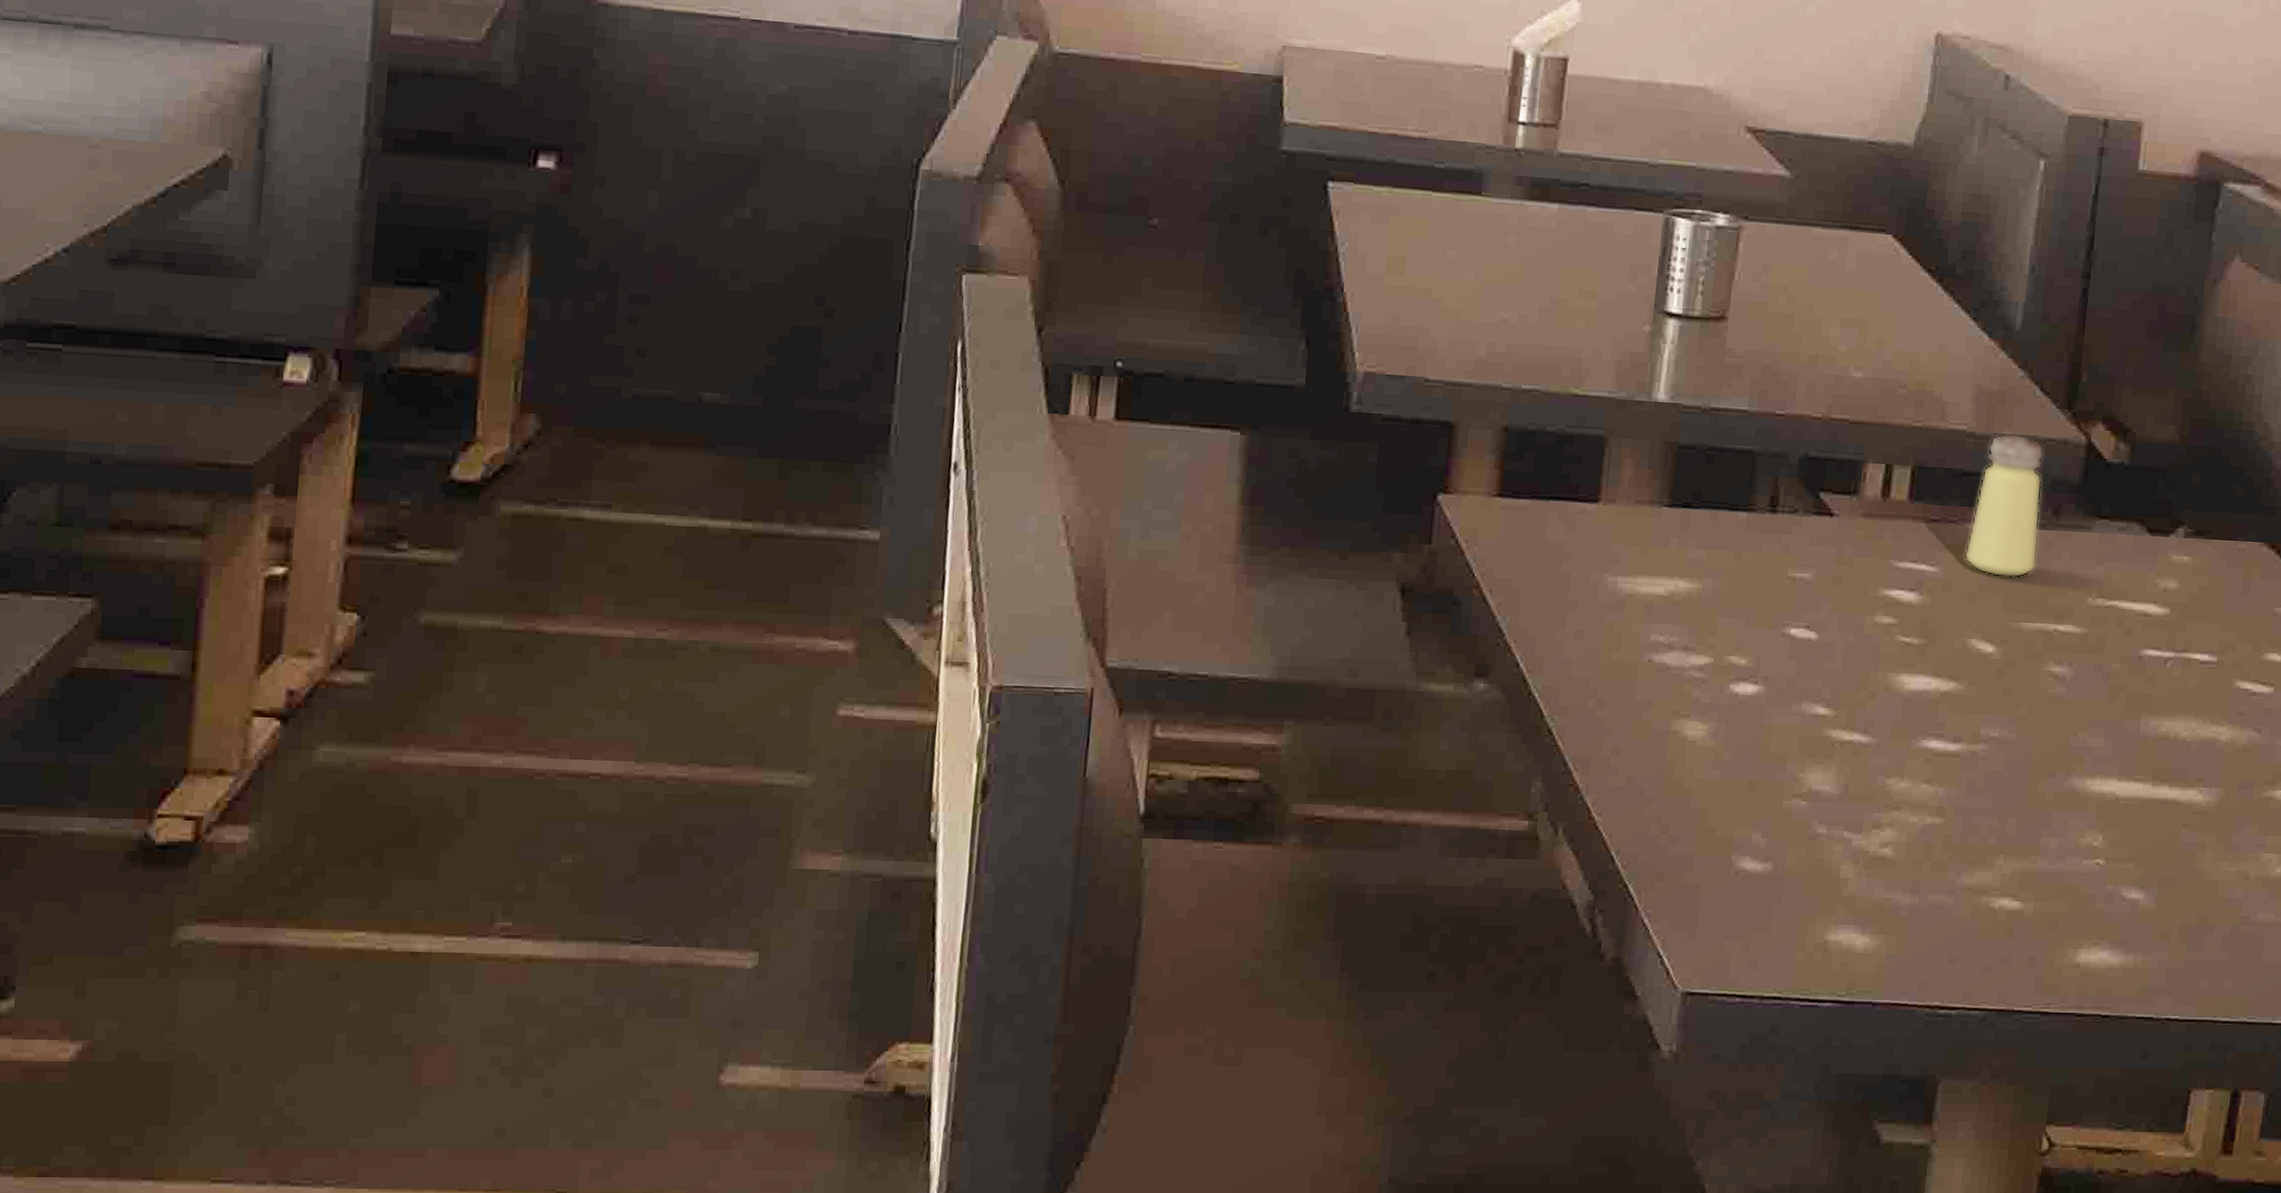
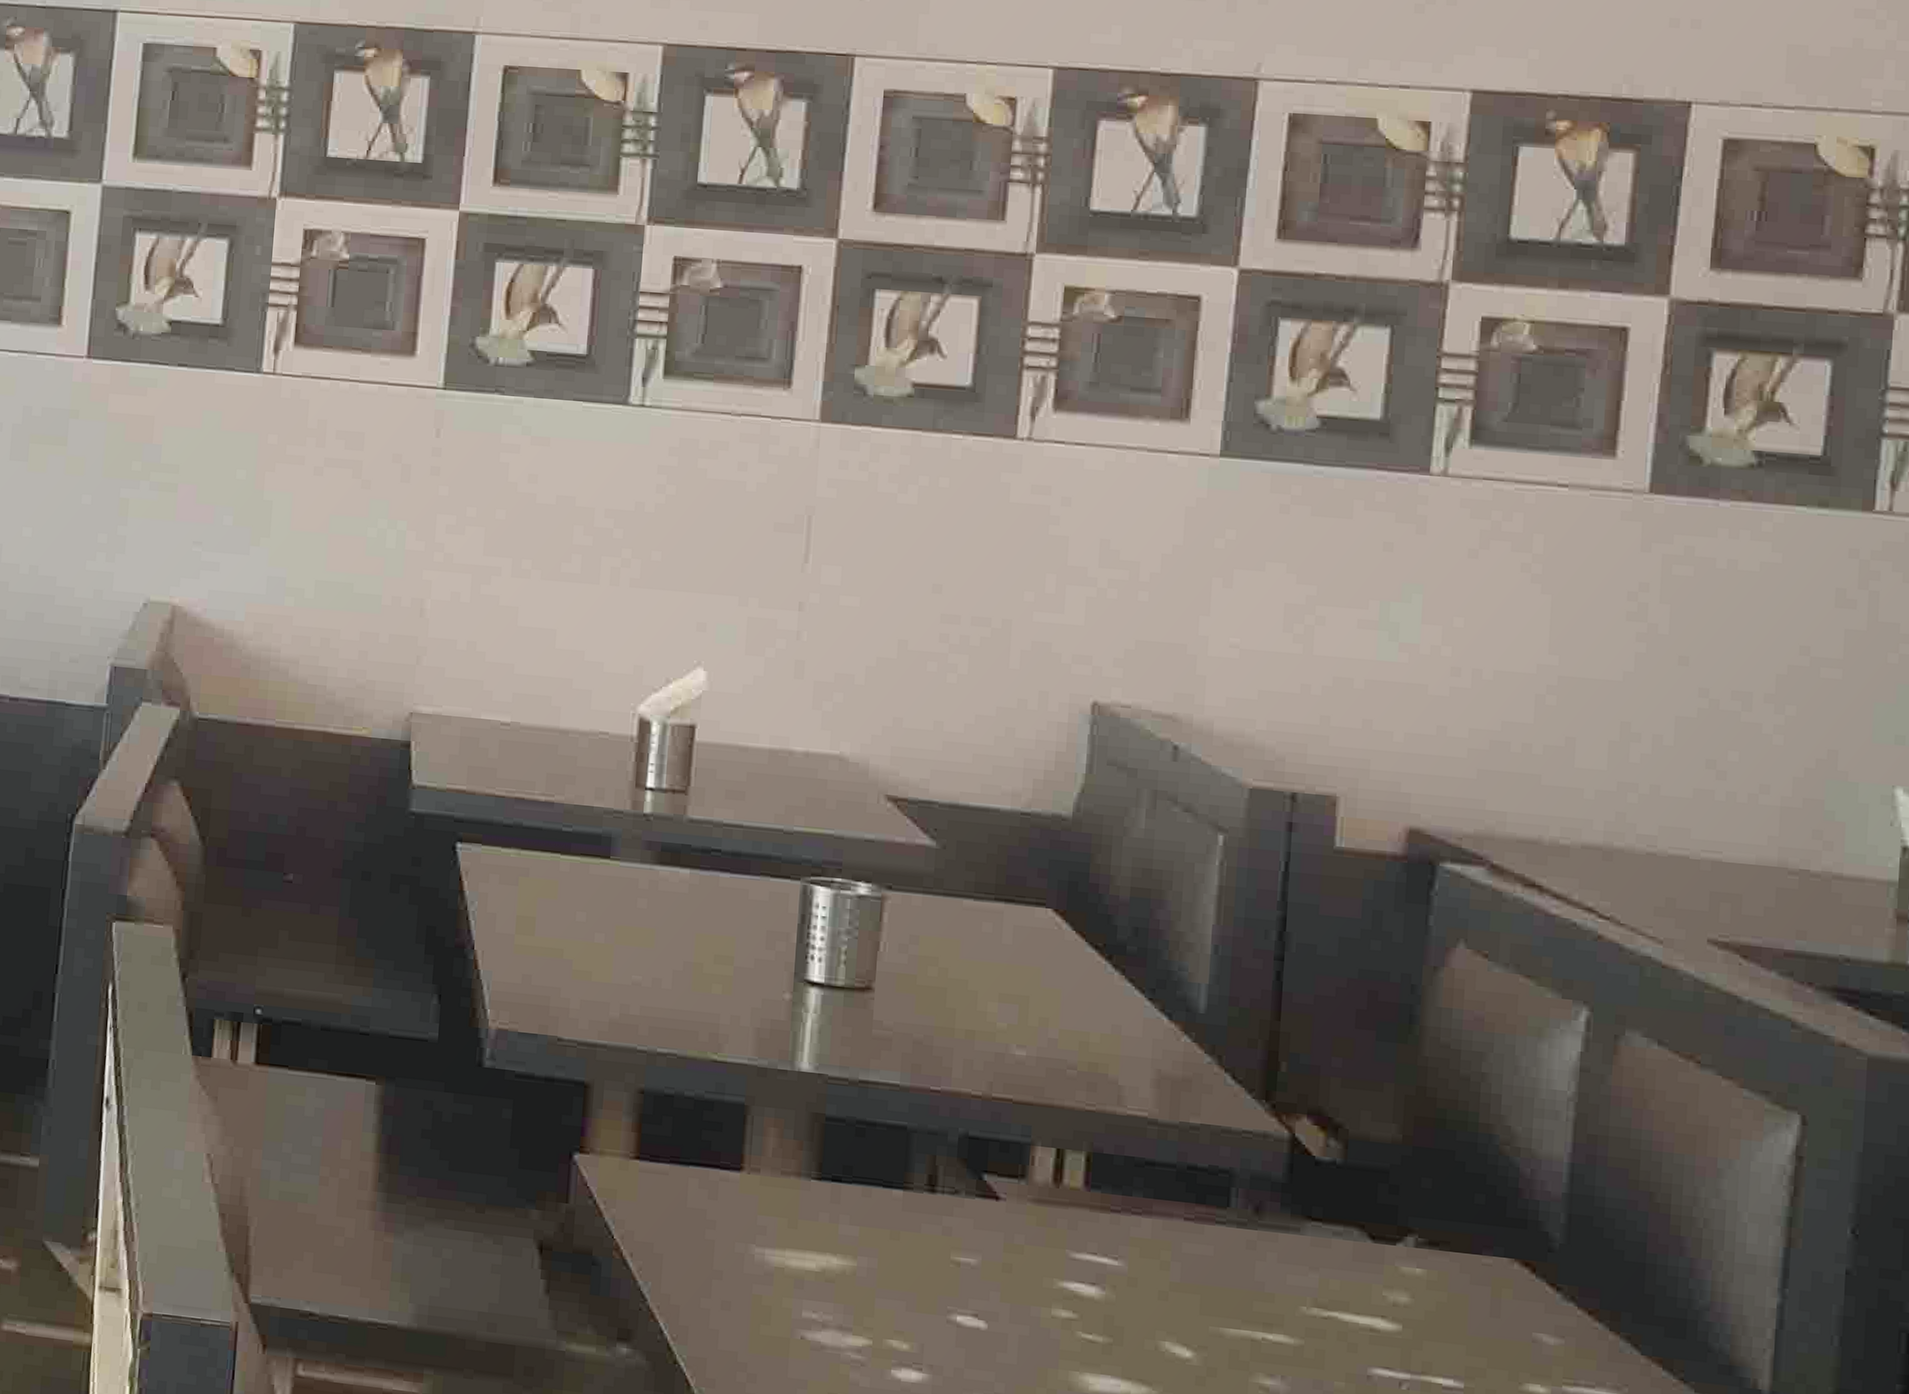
saltshaker: present [1964,433,2044,578] -> none [1151,1122,1240,1279]

